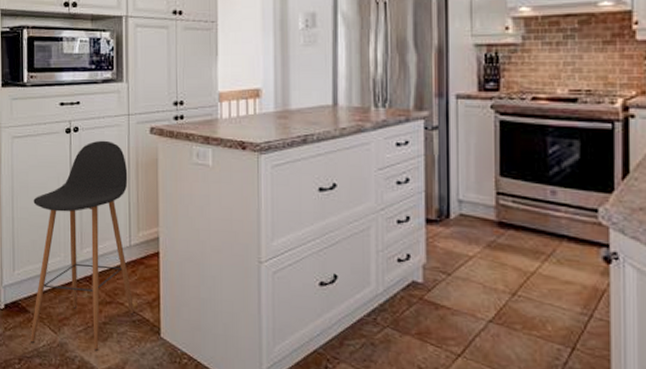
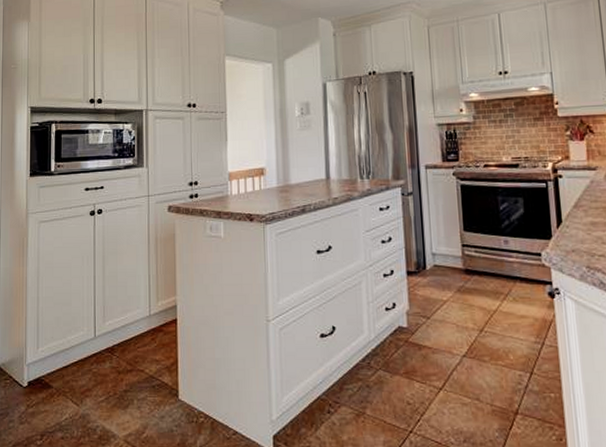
bar stool: present [30,140,134,352] -> none [52,220,153,420]

